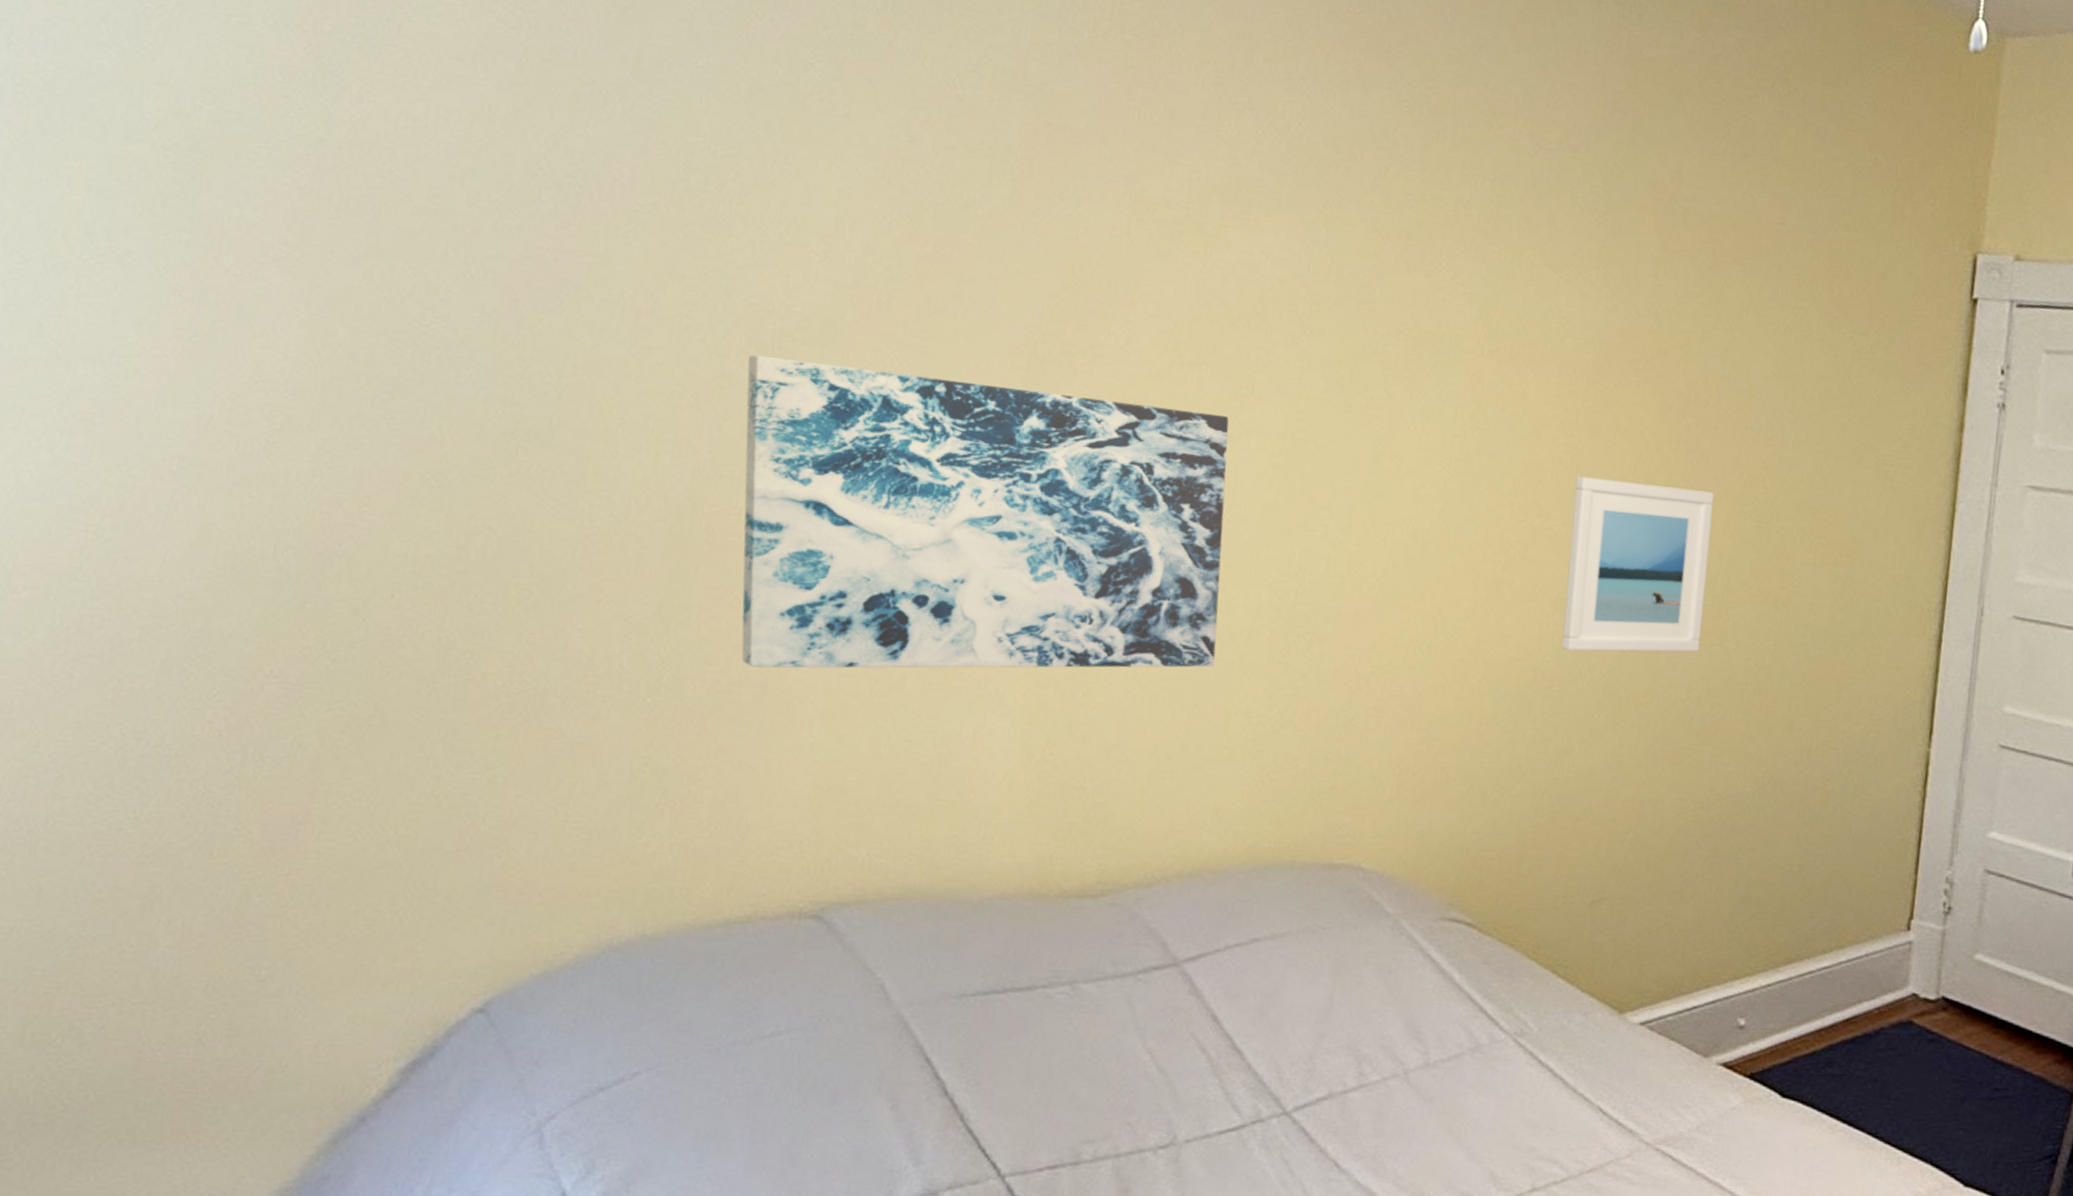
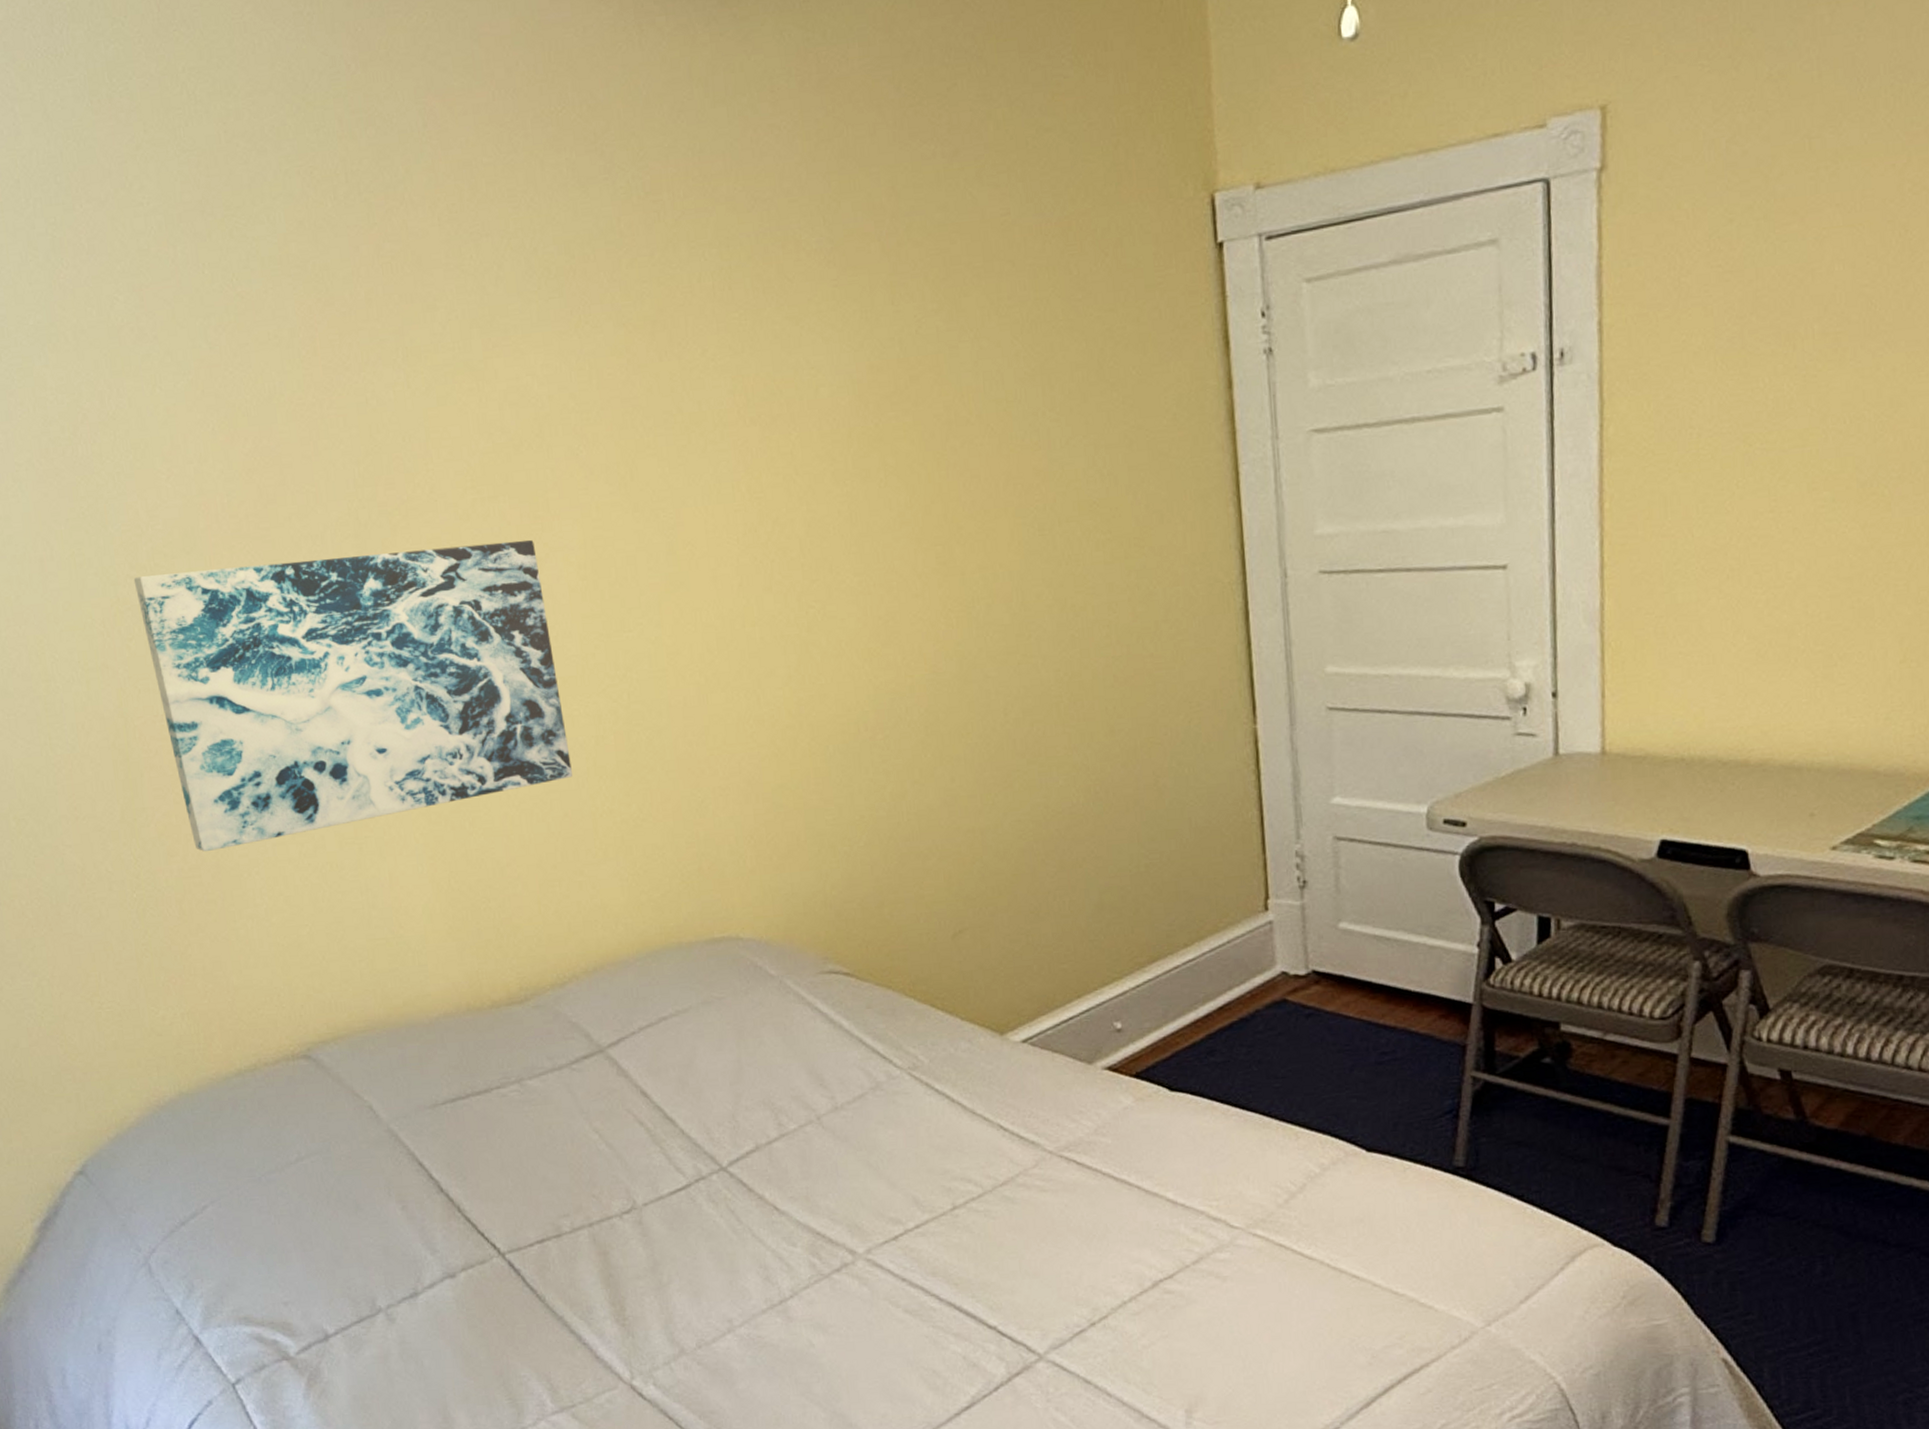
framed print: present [1562,476,1715,653] -> none [857,510,1008,698]

